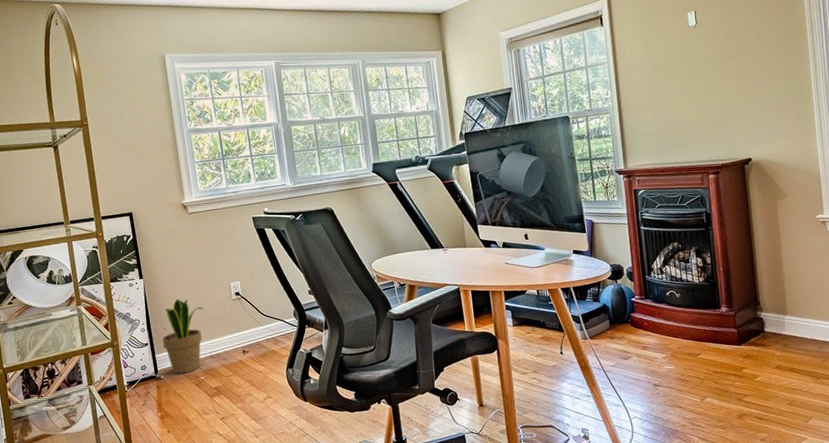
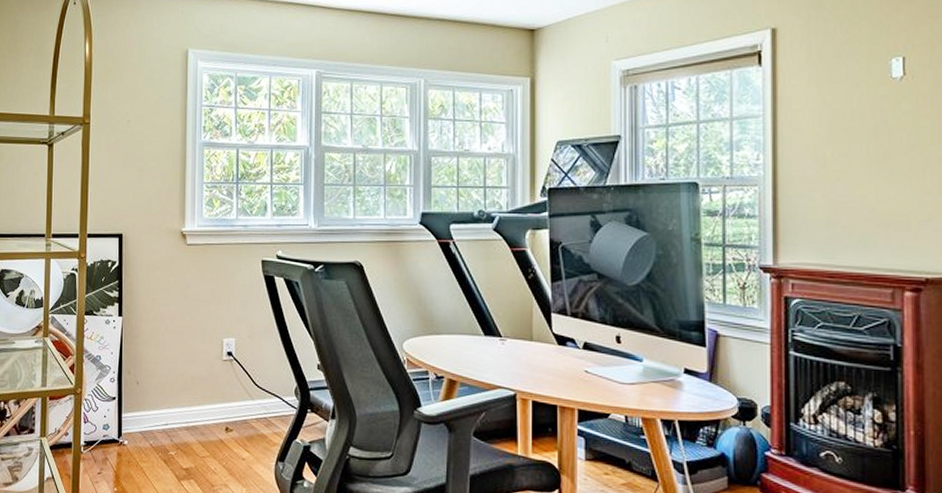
potted plant: present [162,298,203,374] -> none [132,347,186,444]

